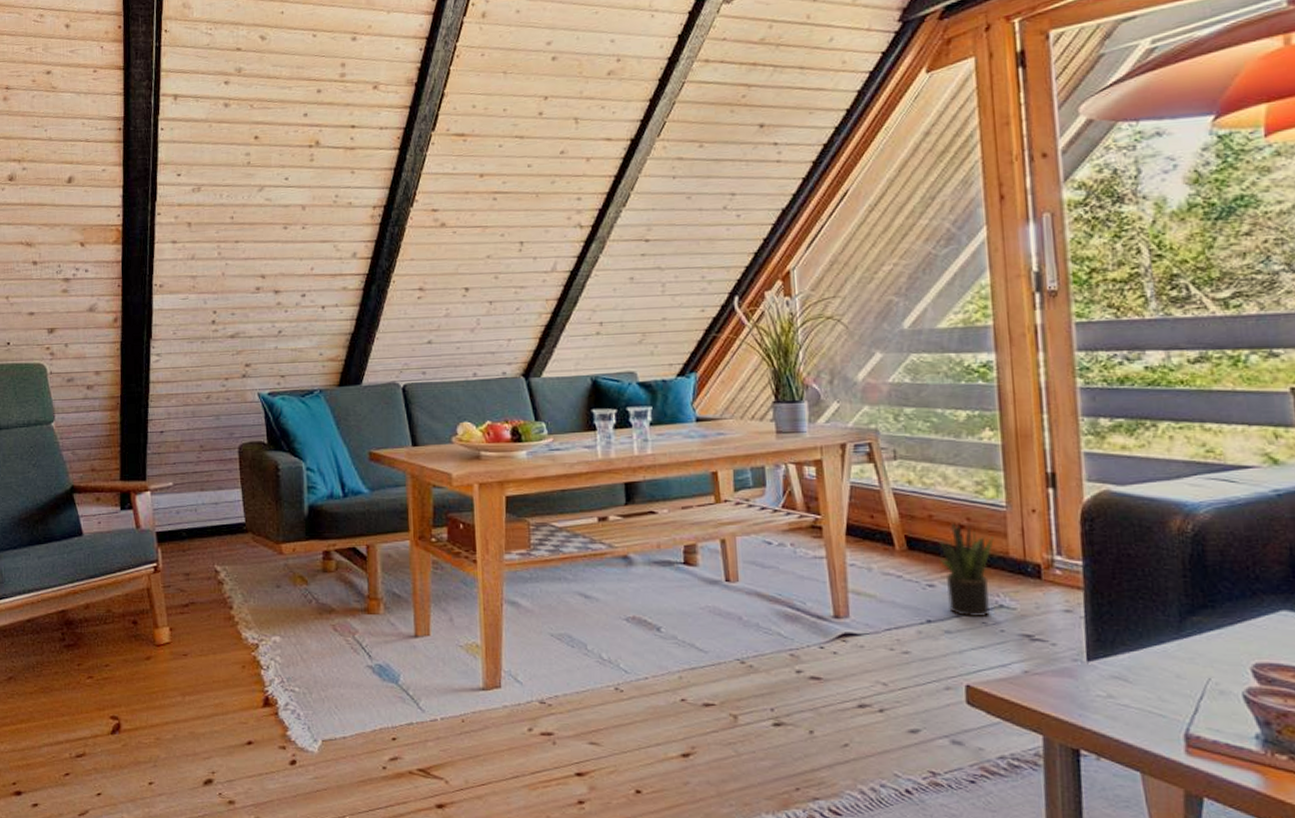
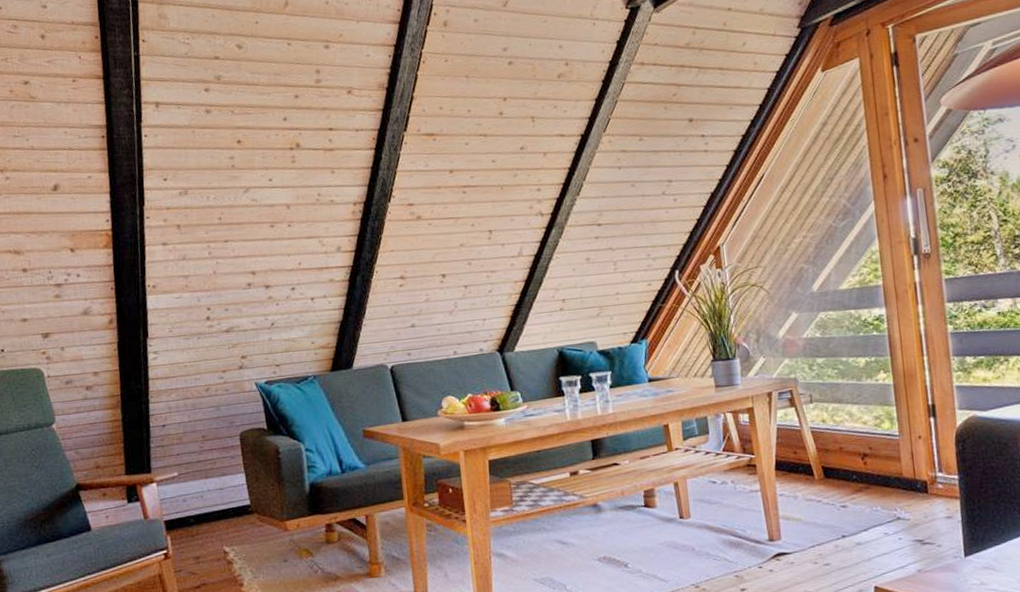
potted plant: present [939,523,994,616] -> none [849,452,891,530]

